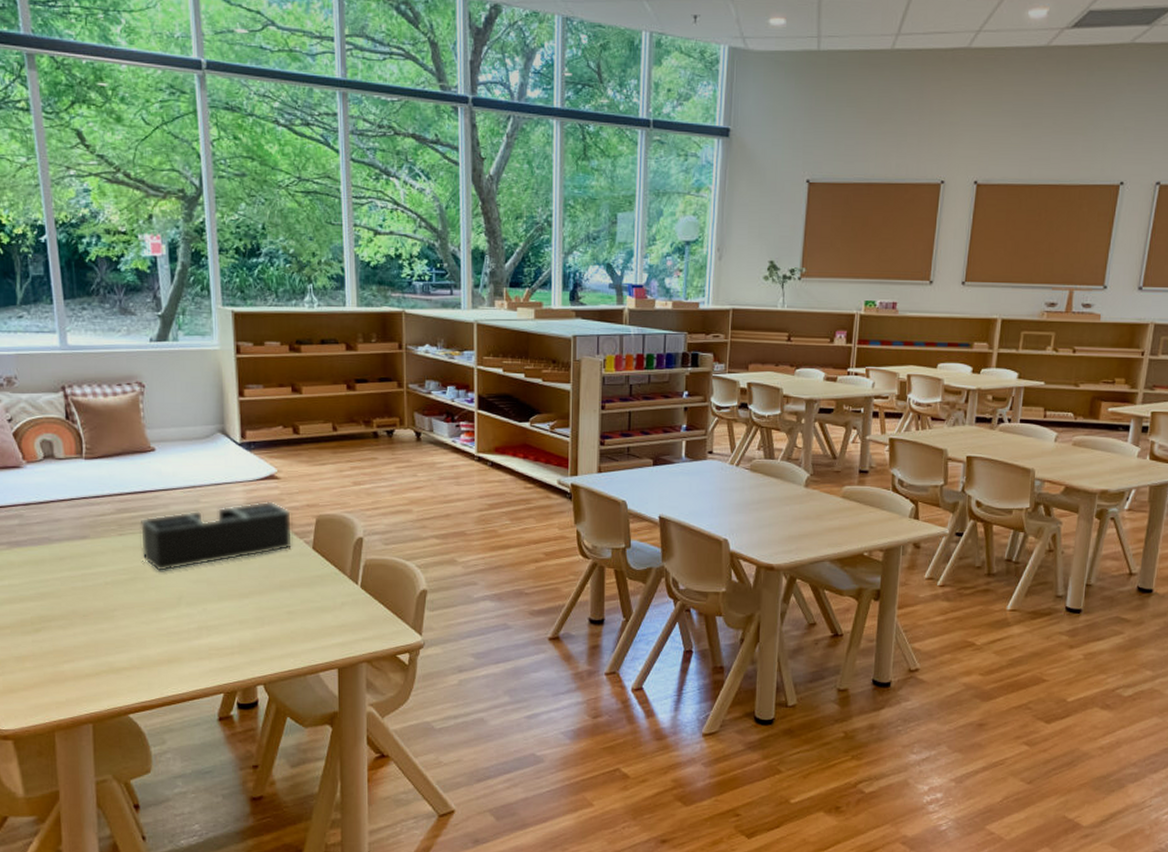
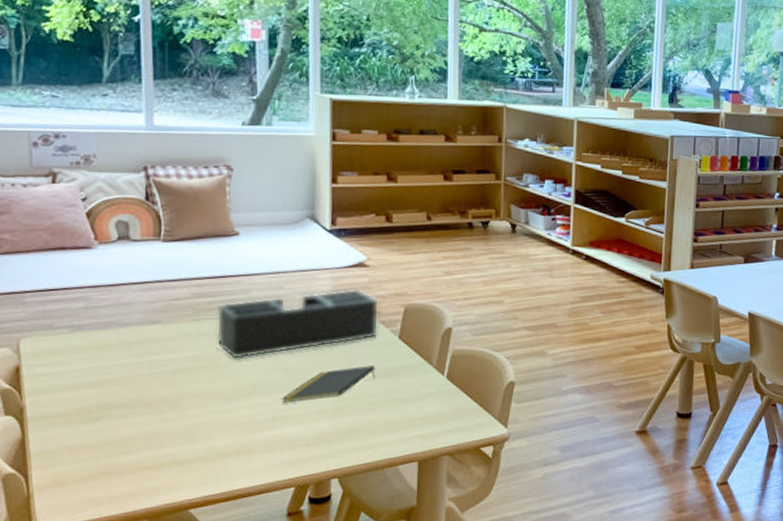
notepad: none [205,576,292,613] -> present [281,366,376,403]

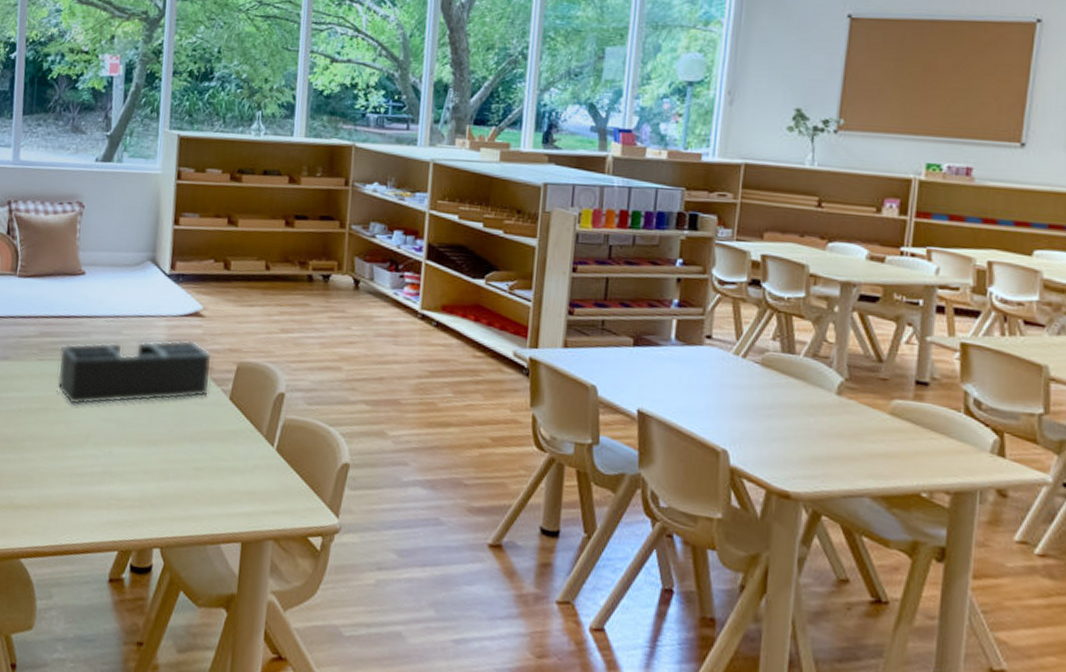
notepad: present [281,366,376,403] -> none [111,426,204,458]

